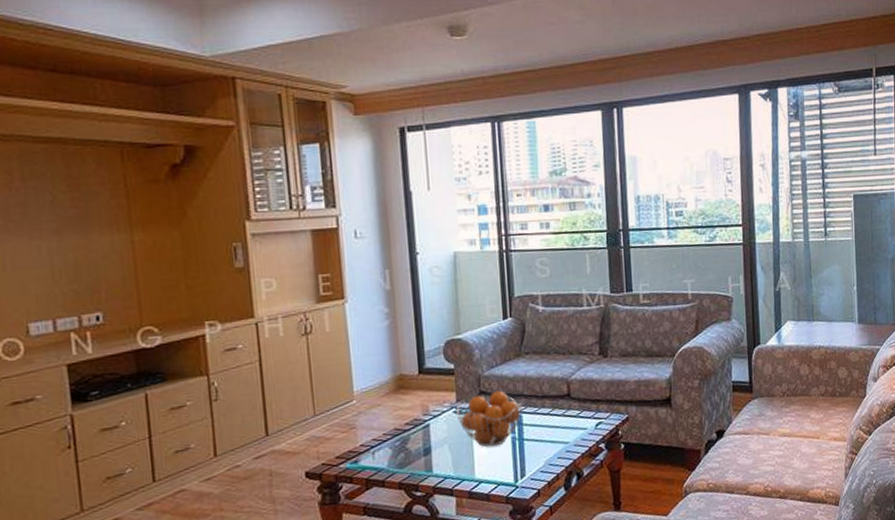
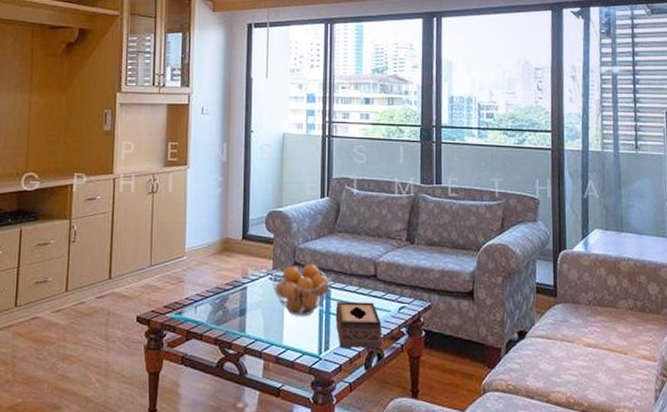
tissue box: none [528,422,580,473] -> present [335,302,381,349]

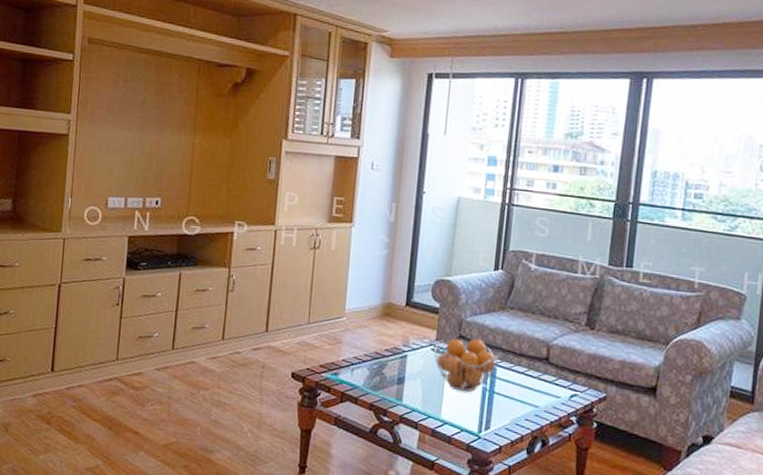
tissue box: present [335,302,381,349] -> none [499,381,549,436]

